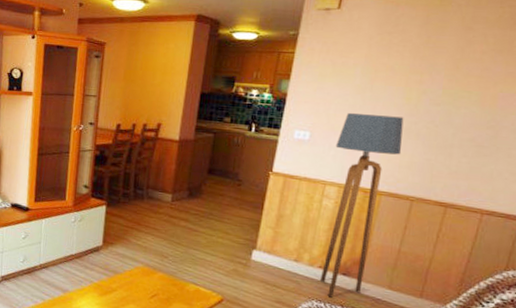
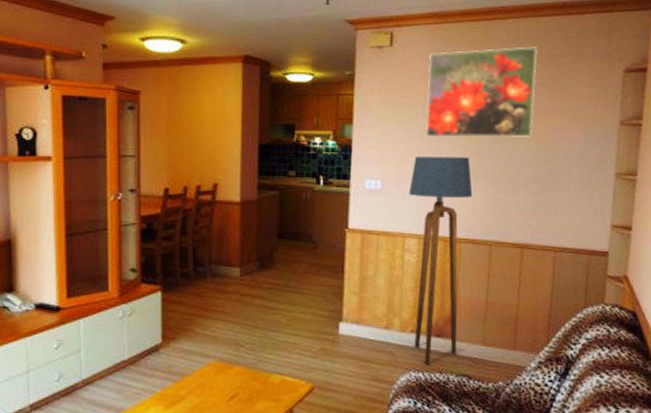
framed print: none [362,12,500,102] -> present [426,46,538,138]

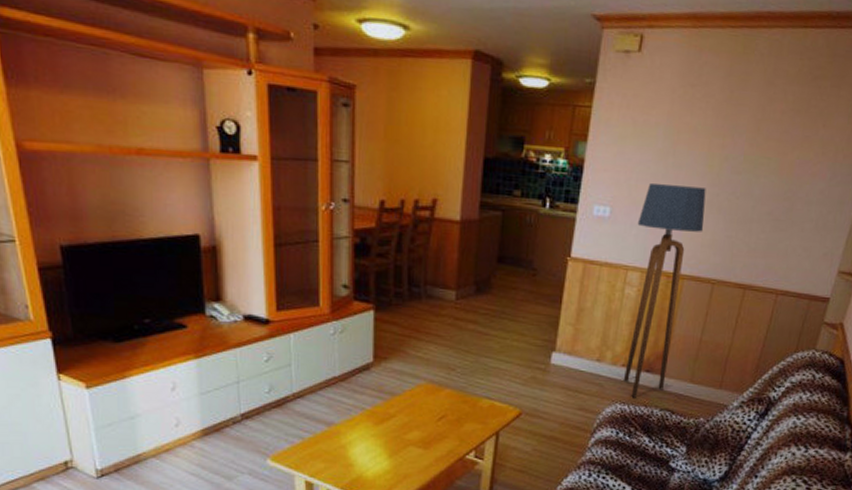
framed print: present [426,46,538,138] -> none [664,62,800,170]

